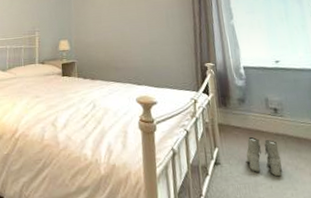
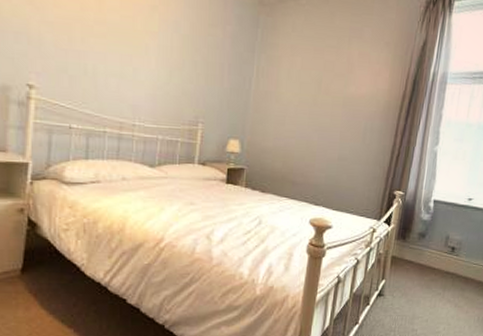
boots: present [246,136,282,177] -> none [410,272,446,312]

